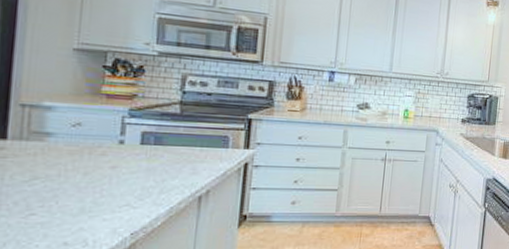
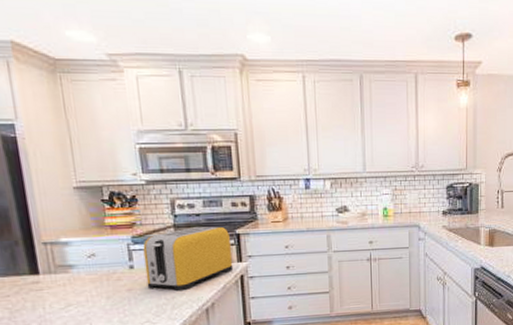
toaster: none [135,106,241,174] -> present [143,226,234,292]

